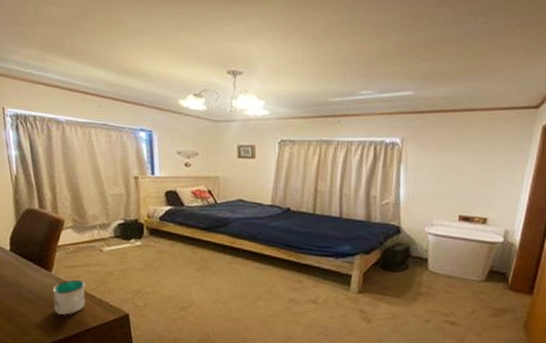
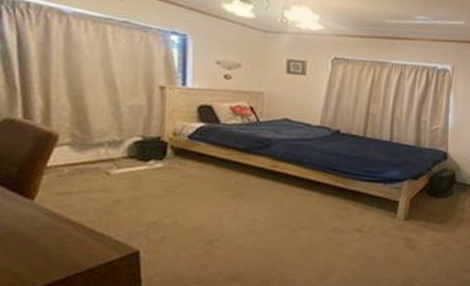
mug: present [52,279,86,315] -> none [32,209,83,255]

